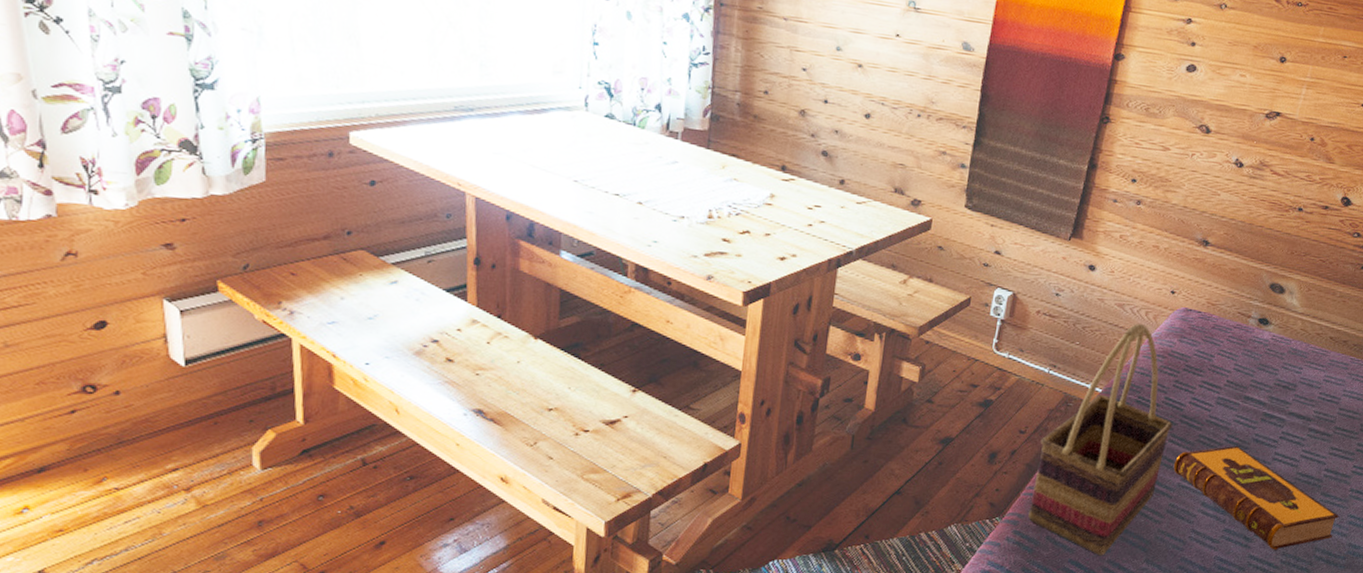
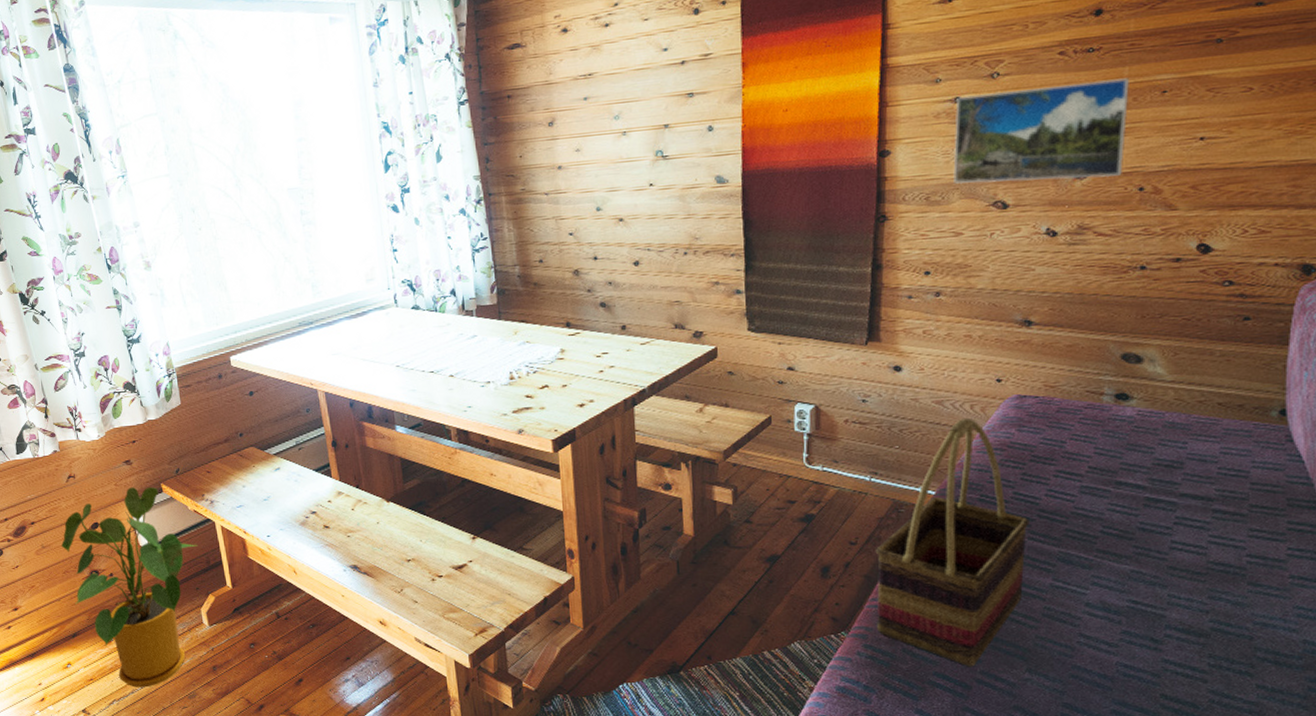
house plant: none [39,279,261,544] -> present [61,487,198,688]
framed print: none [1171,18,1323,124] -> present [953,78,1131,185]
hardback book: present [1173,445,1339,550] -> none [1039,537,1281,652]

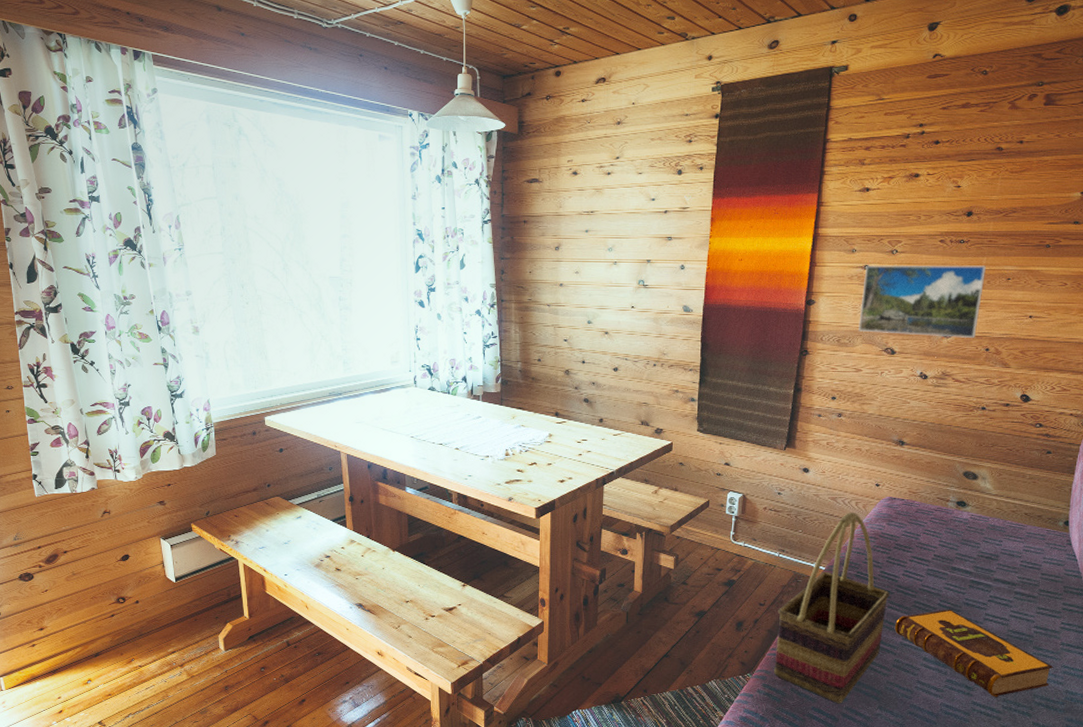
house plant: present [61,487,198,688] -> none [92,525,221,703]
hardback book: none [1039,537,1281,652] -> present [894,609,1053,697]

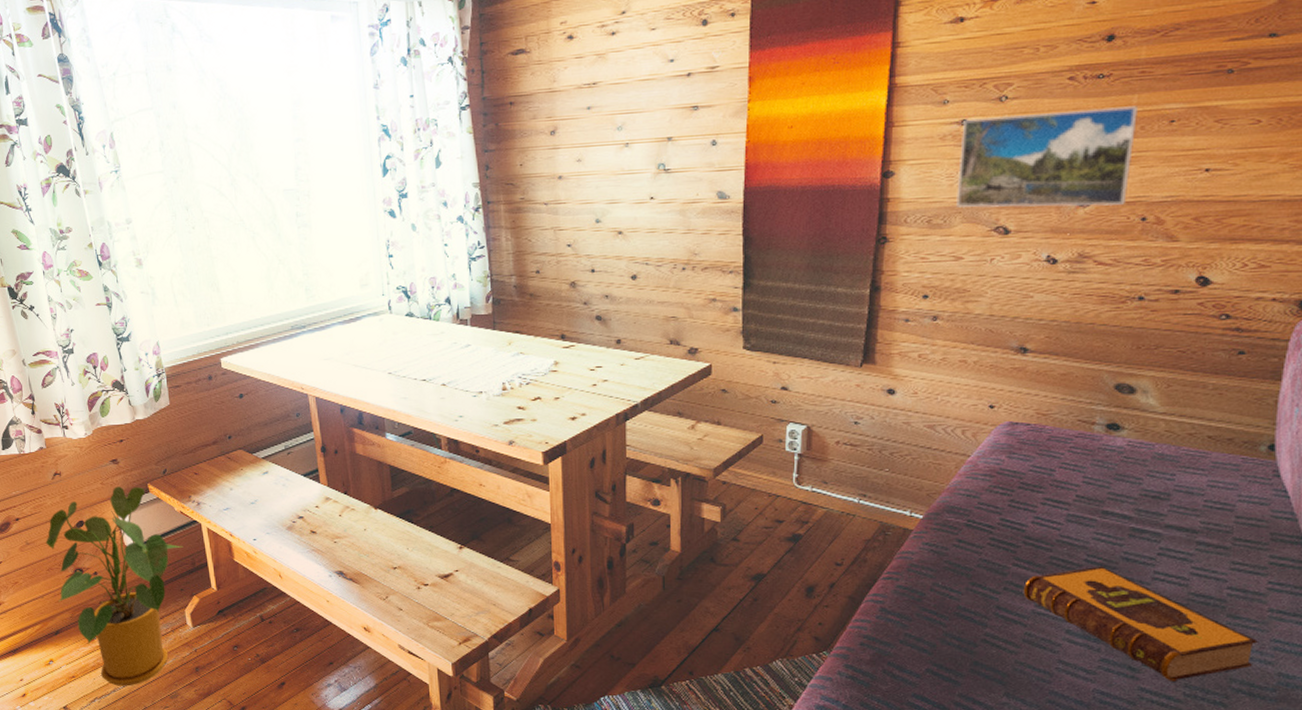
house plant: none [92,525,221,703] -> present [46,486,184,686]
woven basket: present [774,513,890,704] -> none [859,444,1015,690]

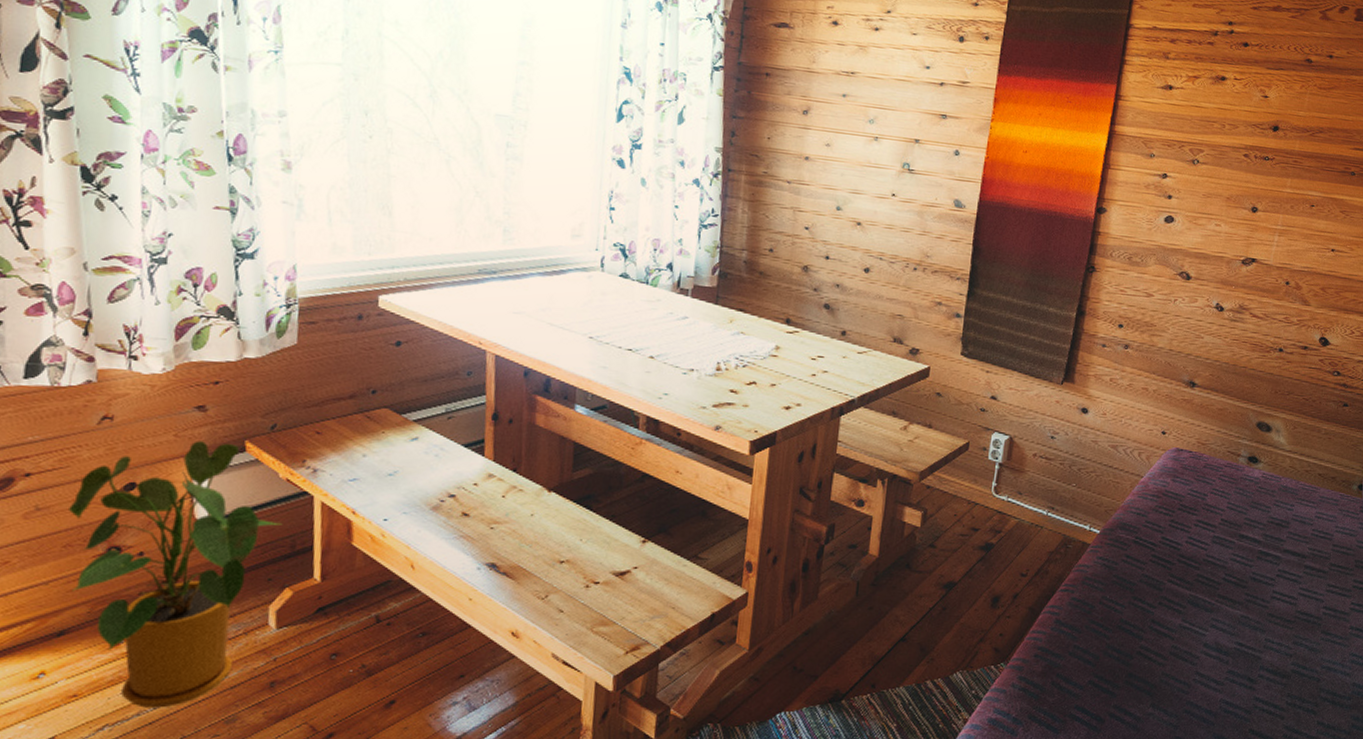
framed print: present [956,106,1139,209] -> none [1152,174,1291,269]
hardback book: present [1023,566,1258,681] -> none [1173,584,1341,691]

